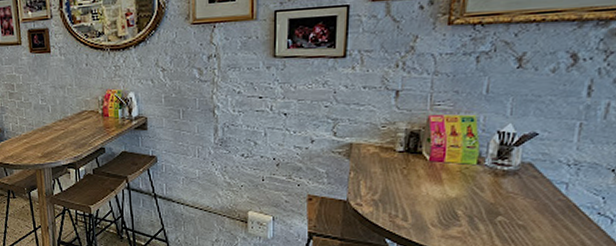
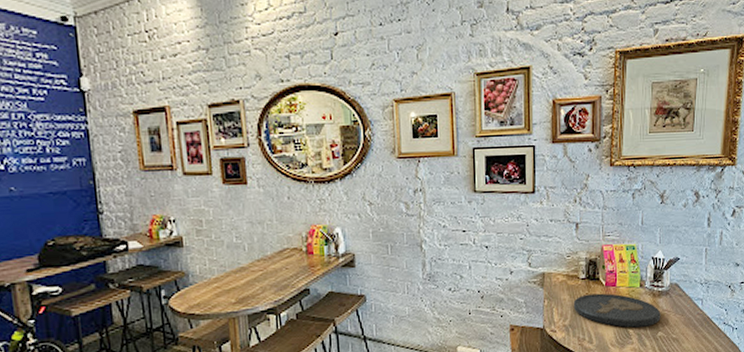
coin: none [385,168,504,209] -> present [573,293,661,328]

